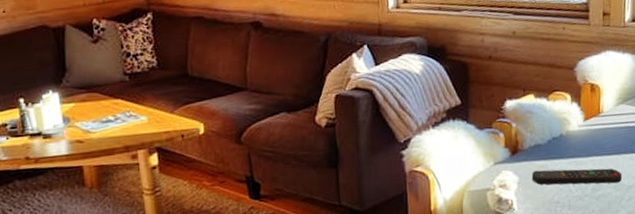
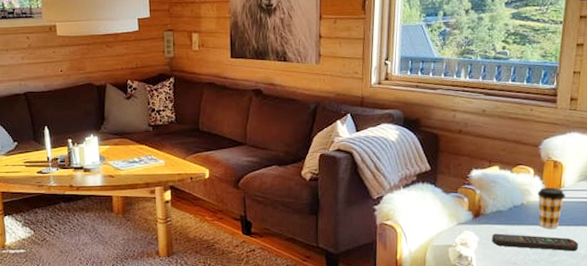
coffee cup: none [576,113,606,160] -> present [537,187,566,229]

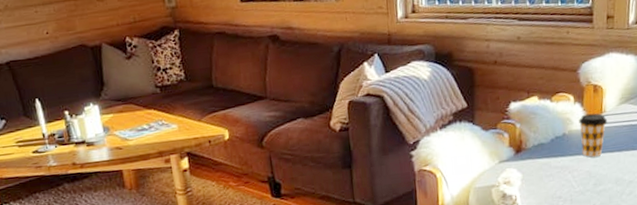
remote control: present [491,233,579,252] -> none [534,165,624,182]

